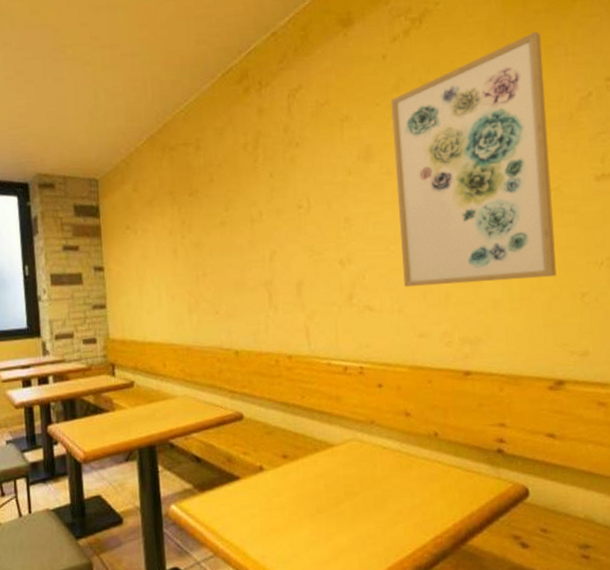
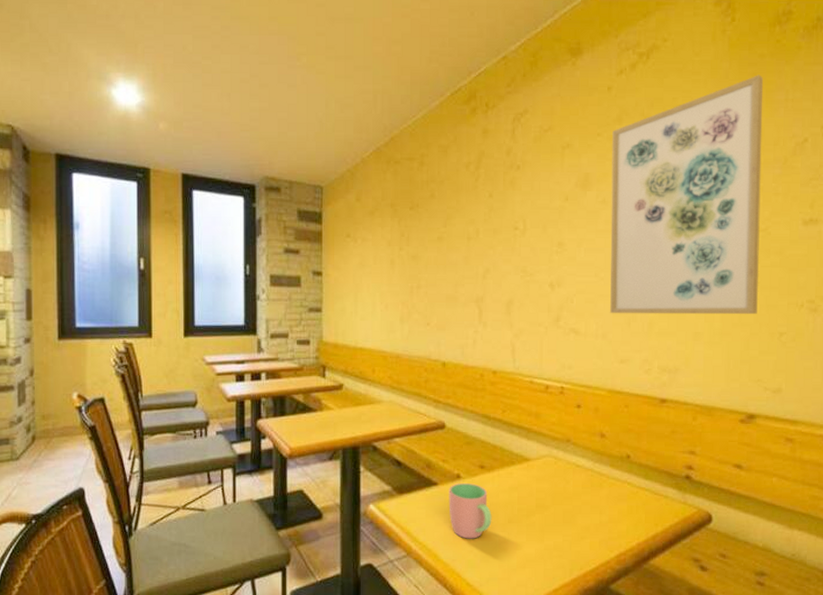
cup: none [252,475,300,534] -> present [449,483,492,539]

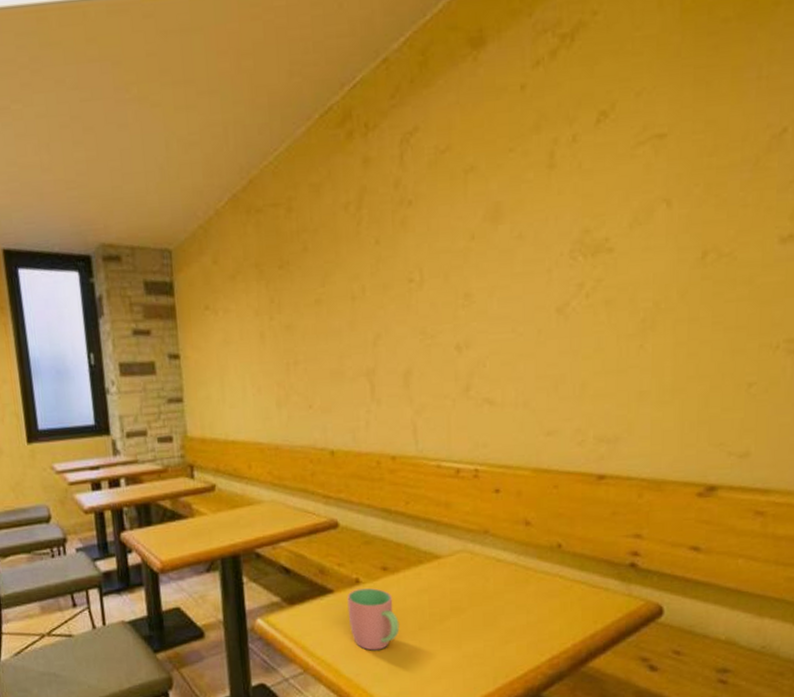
wall art: present [610,75,764,315] -> none [528,47,728,377]

